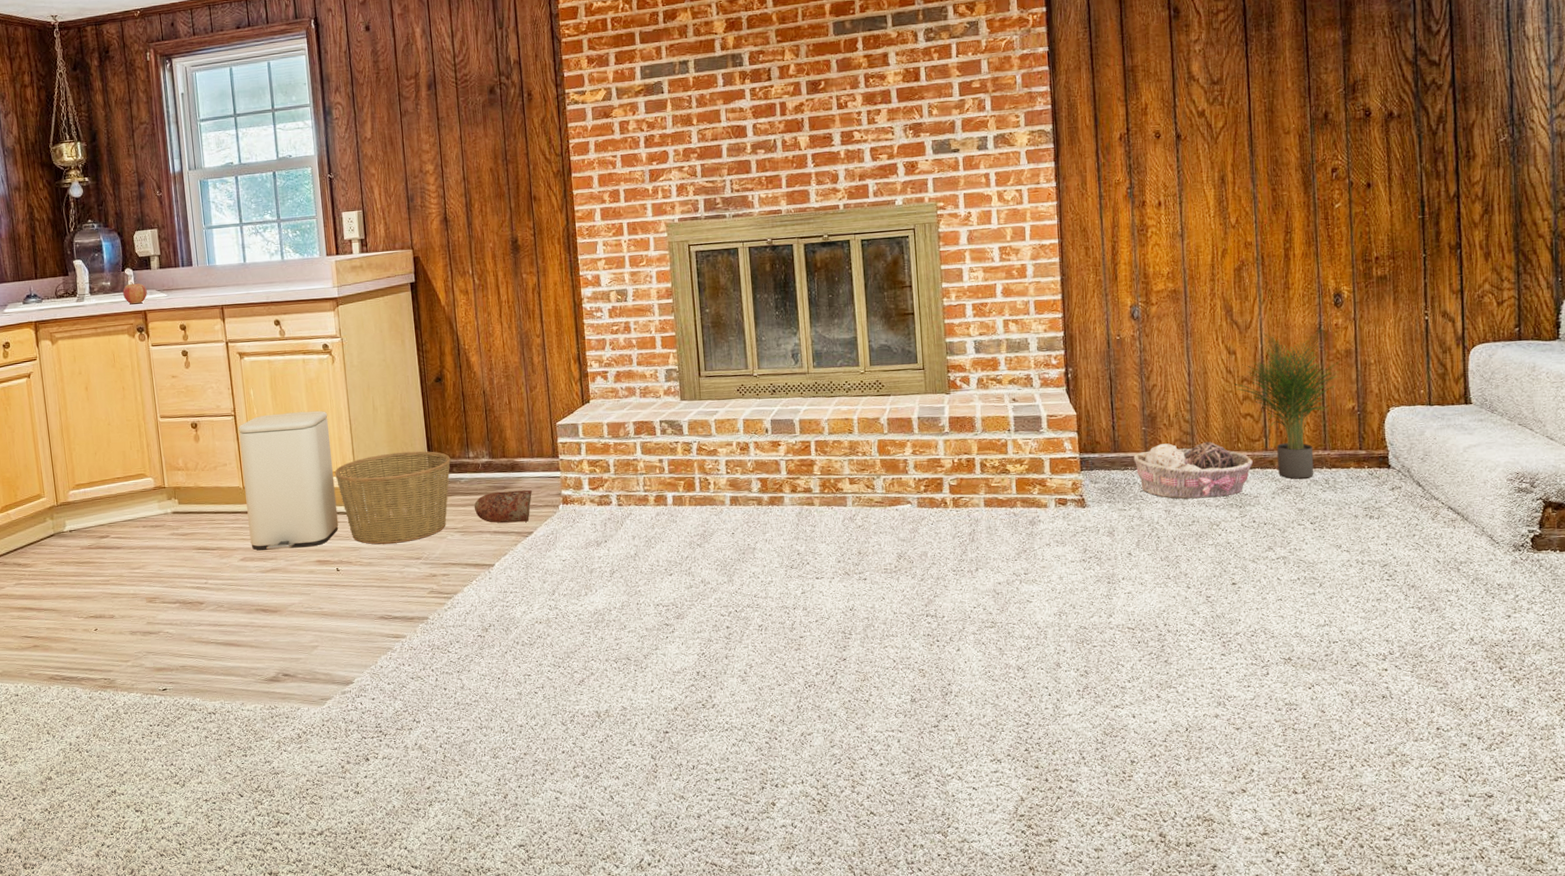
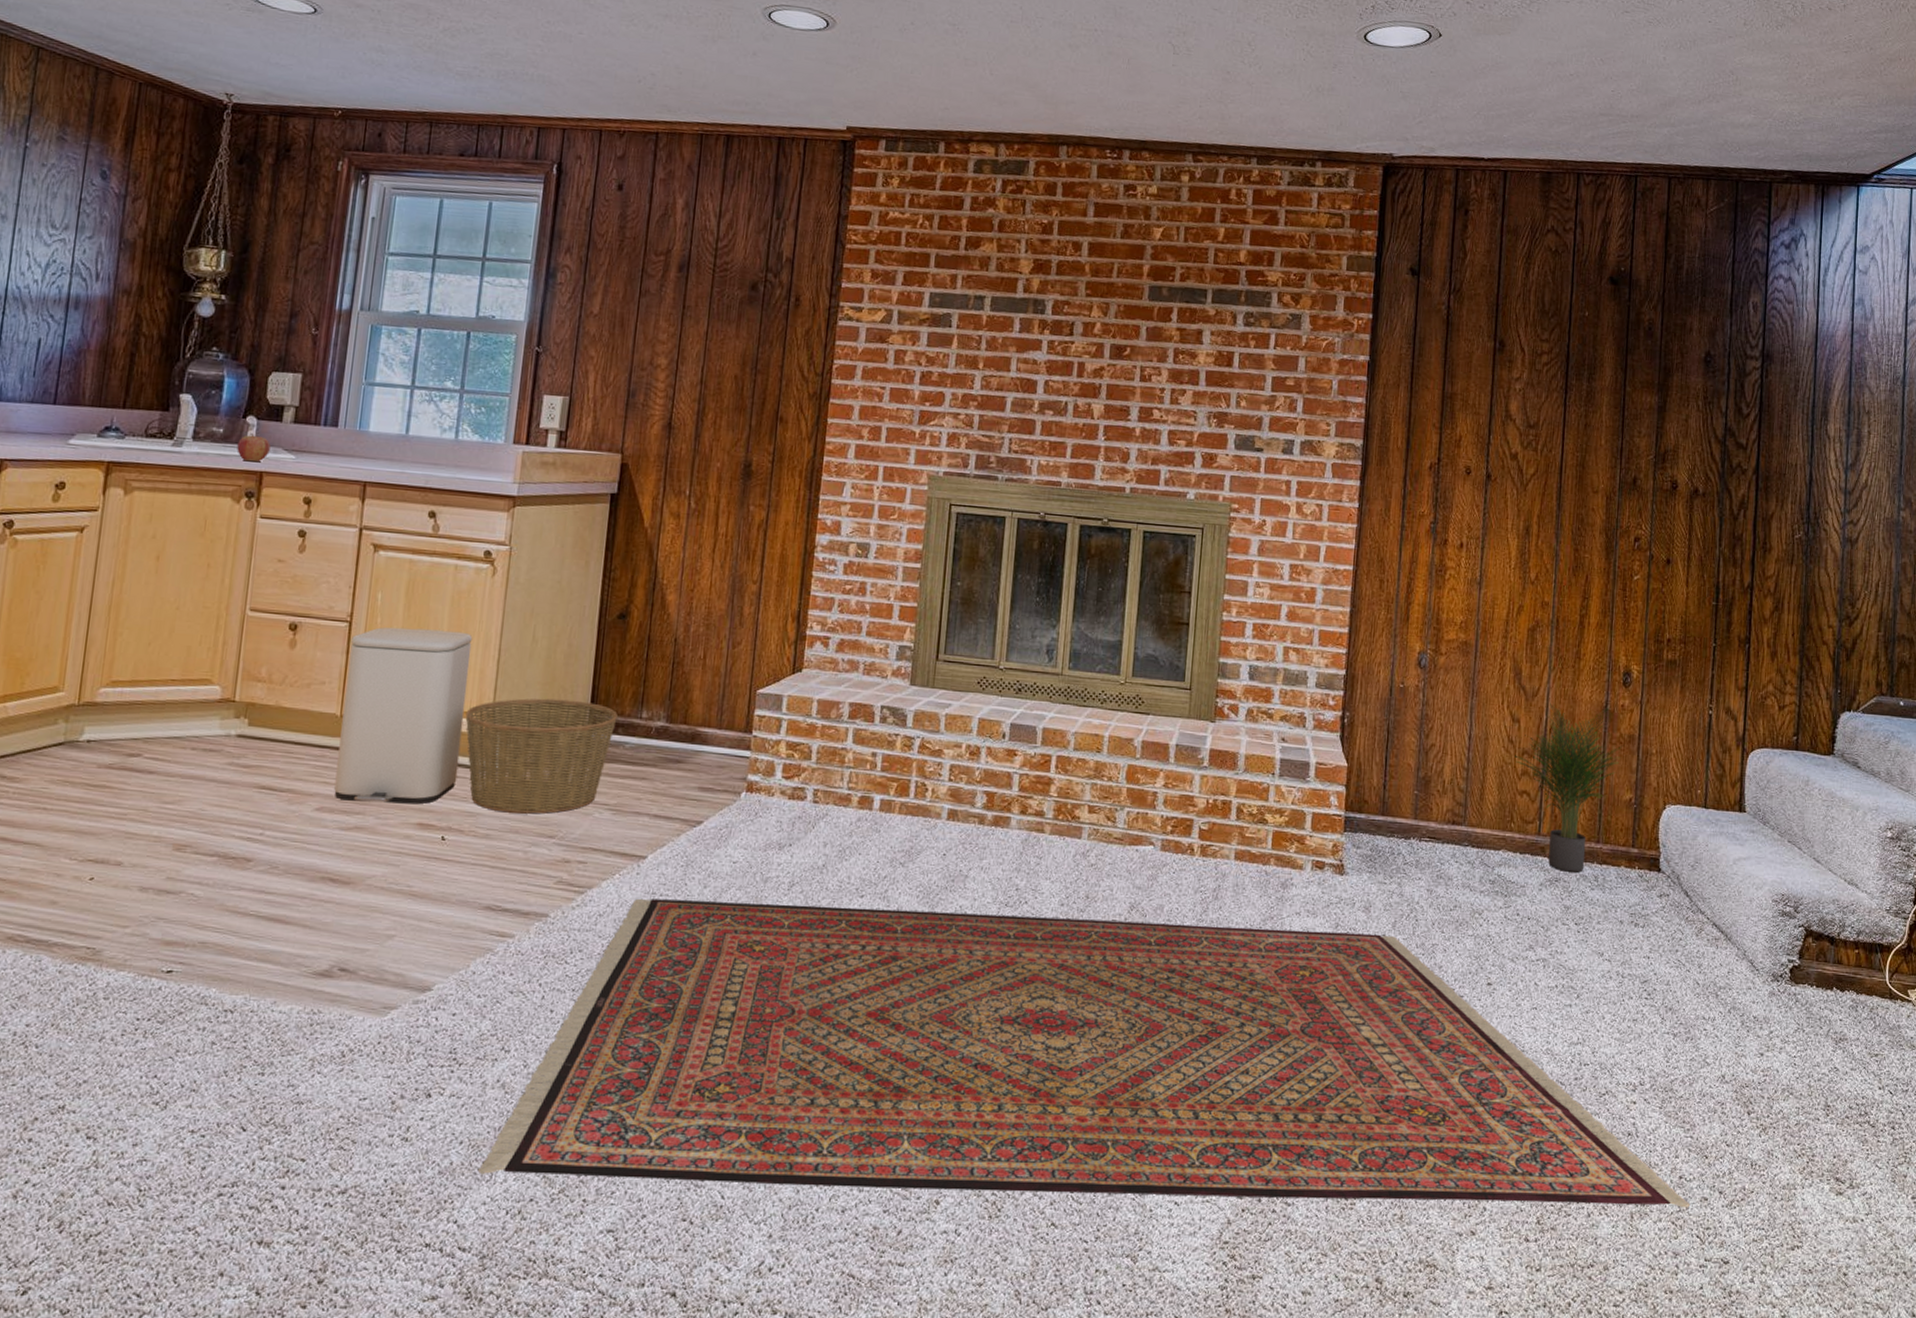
area rug: none [414,553,1450,812] -> present [477,898,1691,1208]
decorative log: present [474,490,533,524] -> none [635,765,712,808]
decorative basket: present [1133,442,1253,499] -> none [1401,812,1524,882]

